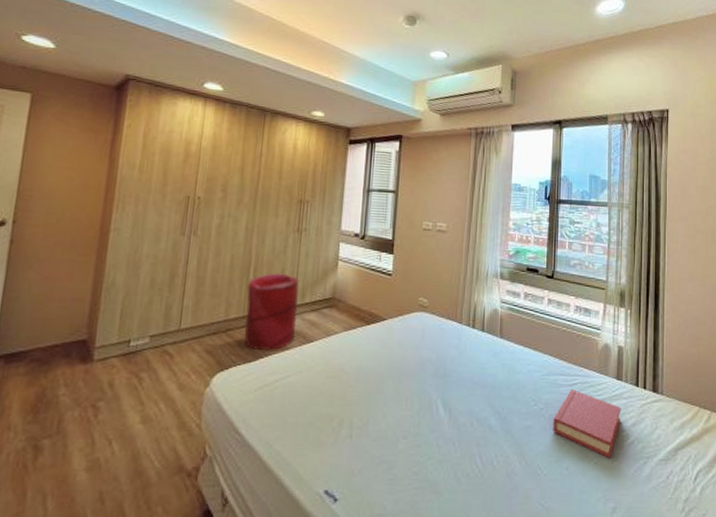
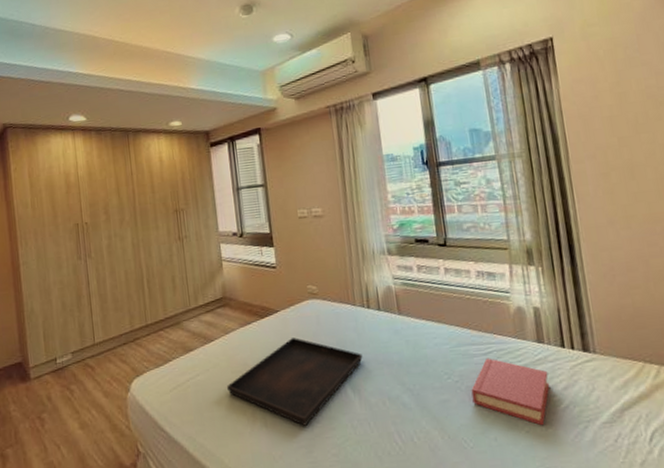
laundry hamper: present [244,273,299,351] -> none [144,281,197,356]
serving tray: none [318,348,460,440] -> present [227,338,363,426]

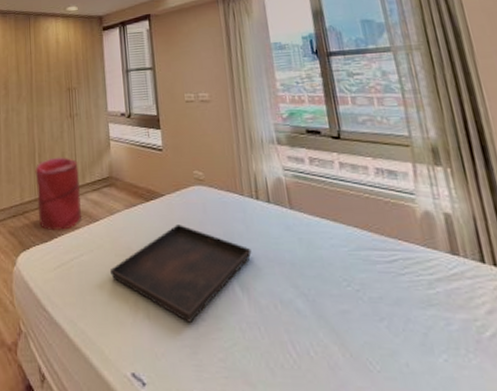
laundry hamper: none [144,281,197,356] -> present [35,157,82,231]
hardback book: present [471,358,550,426] -> none [375,267,471,355]

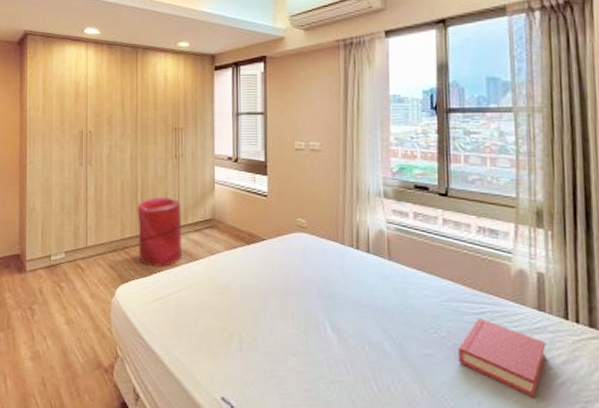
serving tray: present [110,225,252,323] -> none [207,268,346,357]
hardback book: none [375,267,471,355] -> present [458,318,547,398]

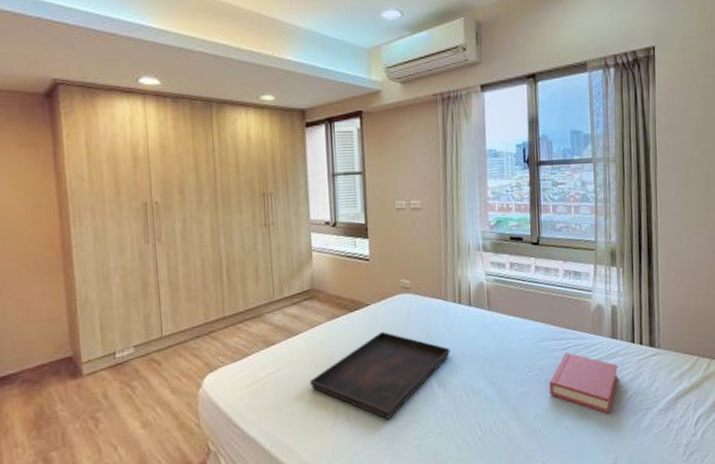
laundry hamper: present [137,196,183,268] -> none [222,270,280,350]
serving tray: none [207,268,346,357] -> present [310,332,451,419]

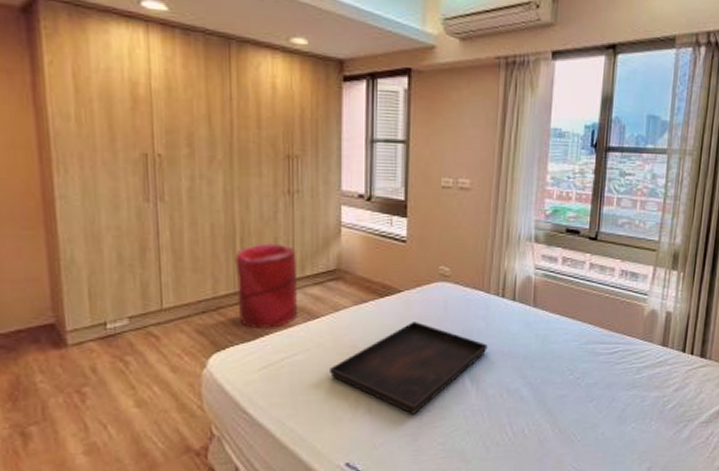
laundry hamper: none [222,270,280,350] -> present [235,243,299,330]
hardback book: present [549,352,618,414] -> none [589,357,665,423]

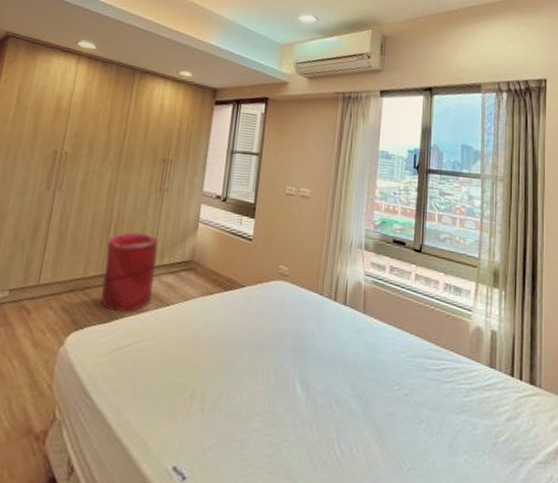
serving tray: present [330,322,488,414] -> none [171,318,319,417]

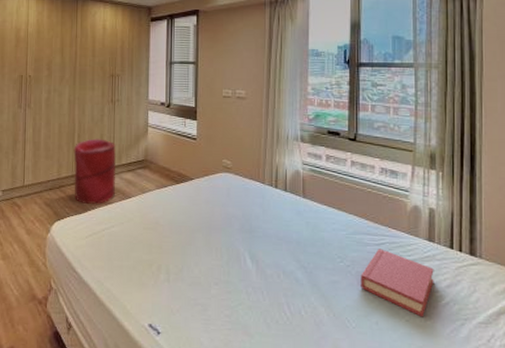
hardback book: none [418,375,494,457] -> present [360,248,434,317]

